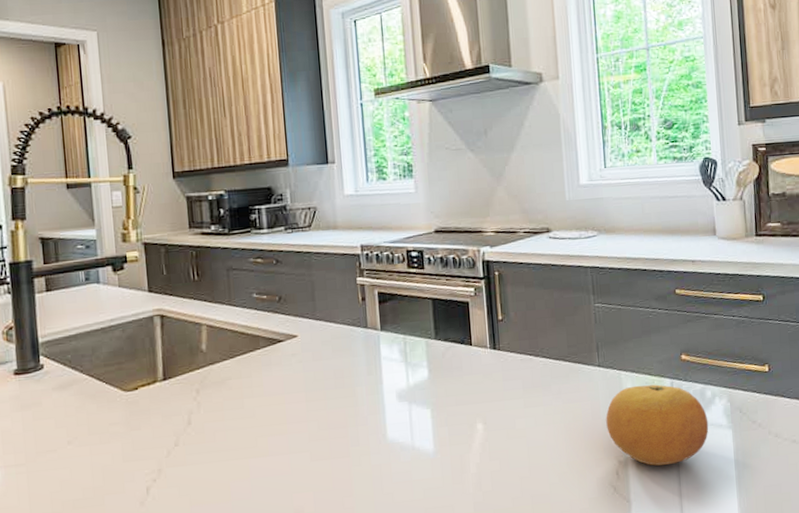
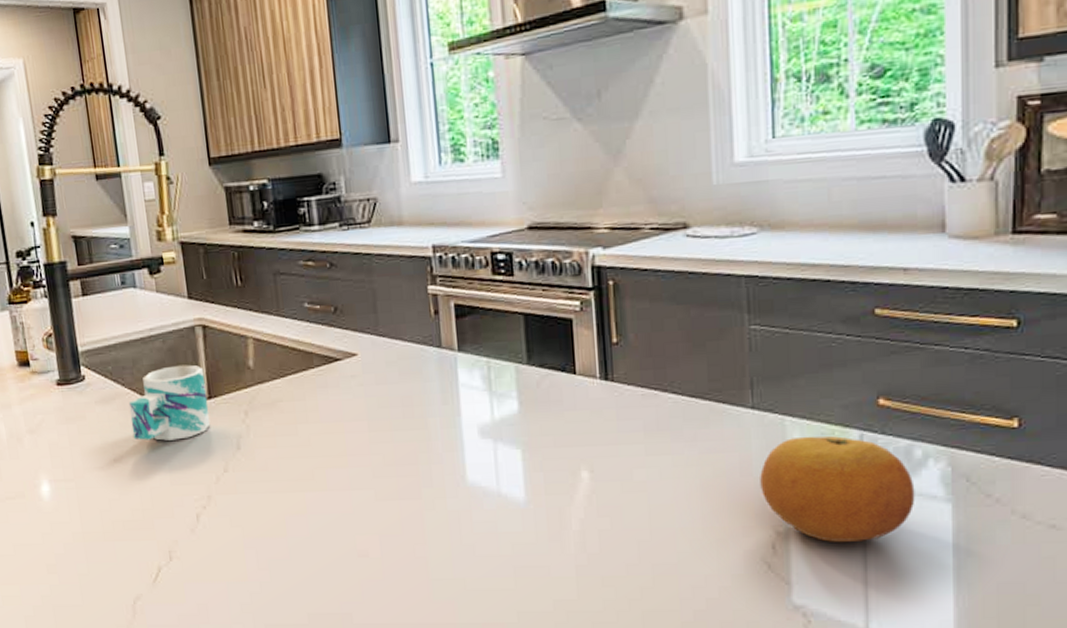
mug: none [85,350,164,422] -> present [128,364,211,441]

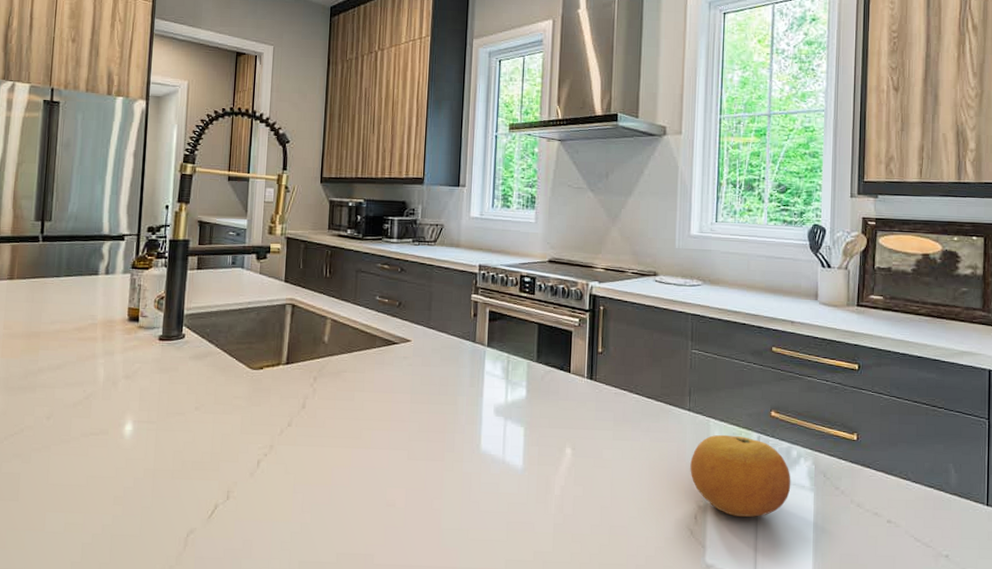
mug: present [128,364,211,441] -> none [216,334,287,396]

